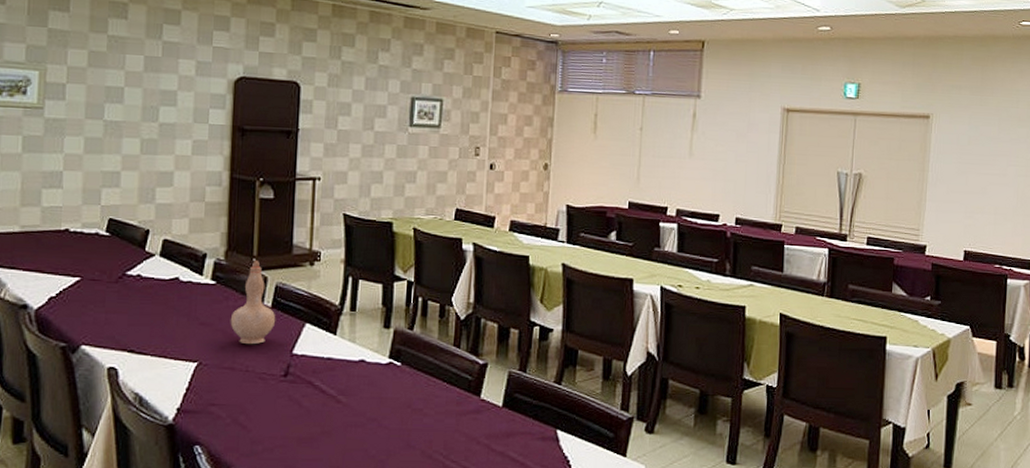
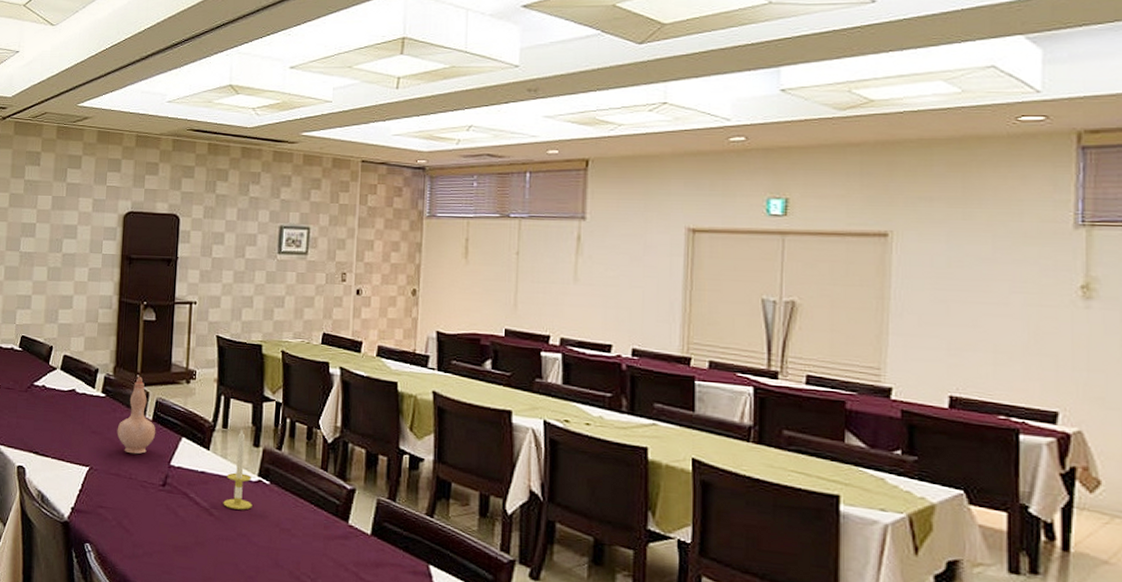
candle: none [351,311,383,394] -> present [223,429,252,510]

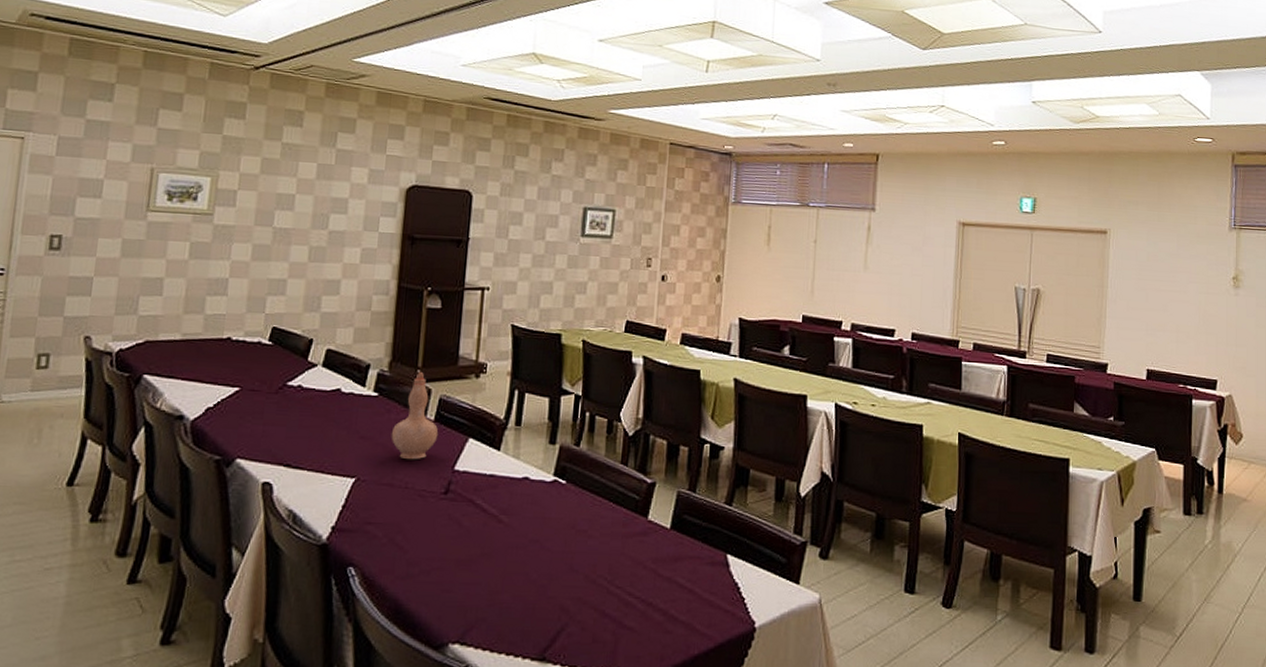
candle: present [223,429,252,510] -> none [514,426,547,514]

